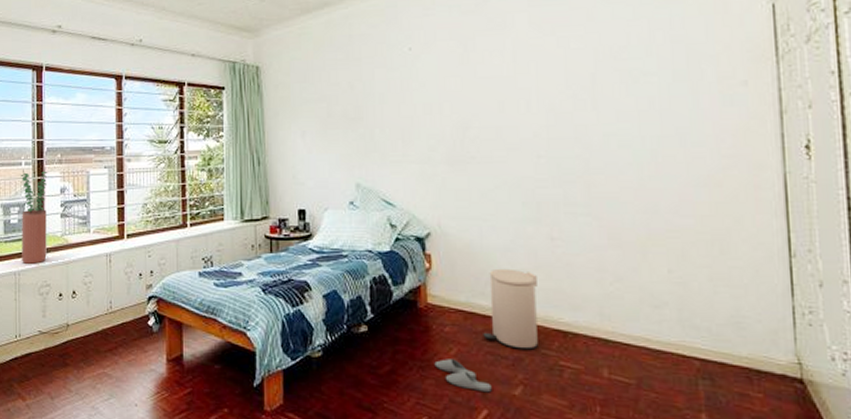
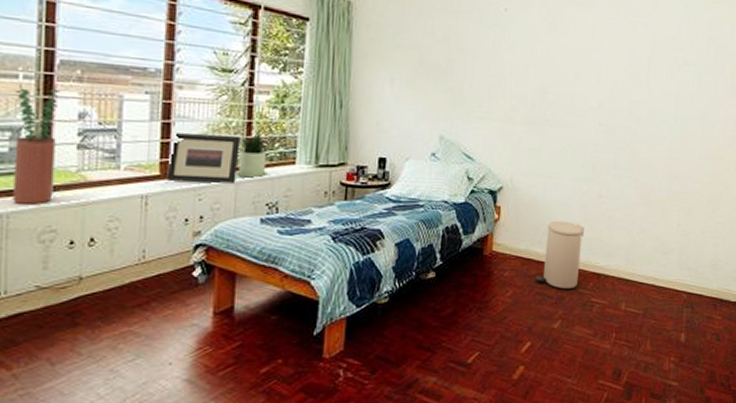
picture frame: none [123,198,177,242] -> present [166,133,241,184]
planter: none [175,195,201,235] -> present [235,134,268,178]
slippers: present [434,359,492,393] -> none [491,300,537,328]

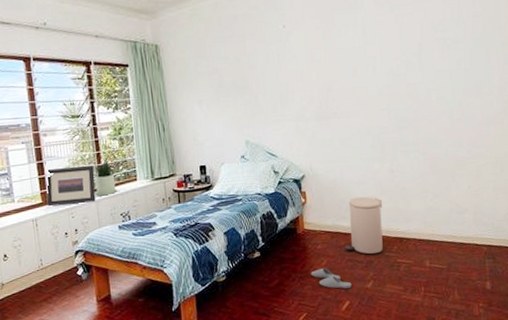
slippers: none [491,300,537,328] -> present [311,268,352,289]

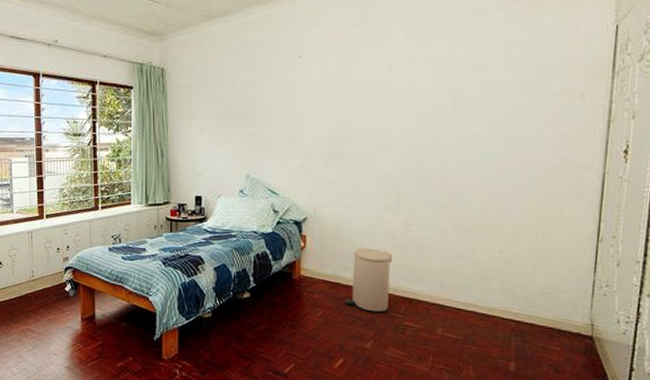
picture frame: present [45,165,96,207] -> none [43,184,90,221]
planter: present [93,161,118,196] -> none [88,182,111,216]
slippers: present [311,268,352,289] -> none [303,319,348,346]

